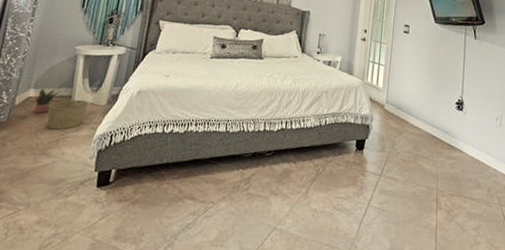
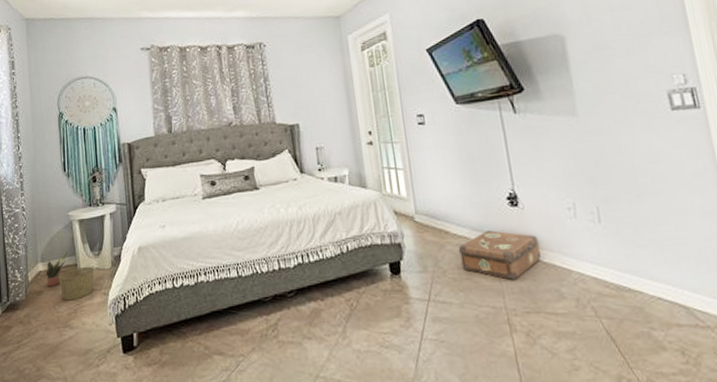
suitcase: none [411,126,471,167] -> present [458,230,541,280]

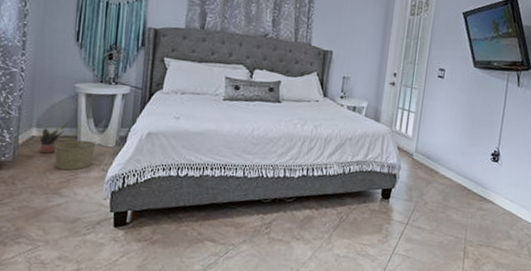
suitcase: present [458,230,541,280] -> none [440,177,505,219]

